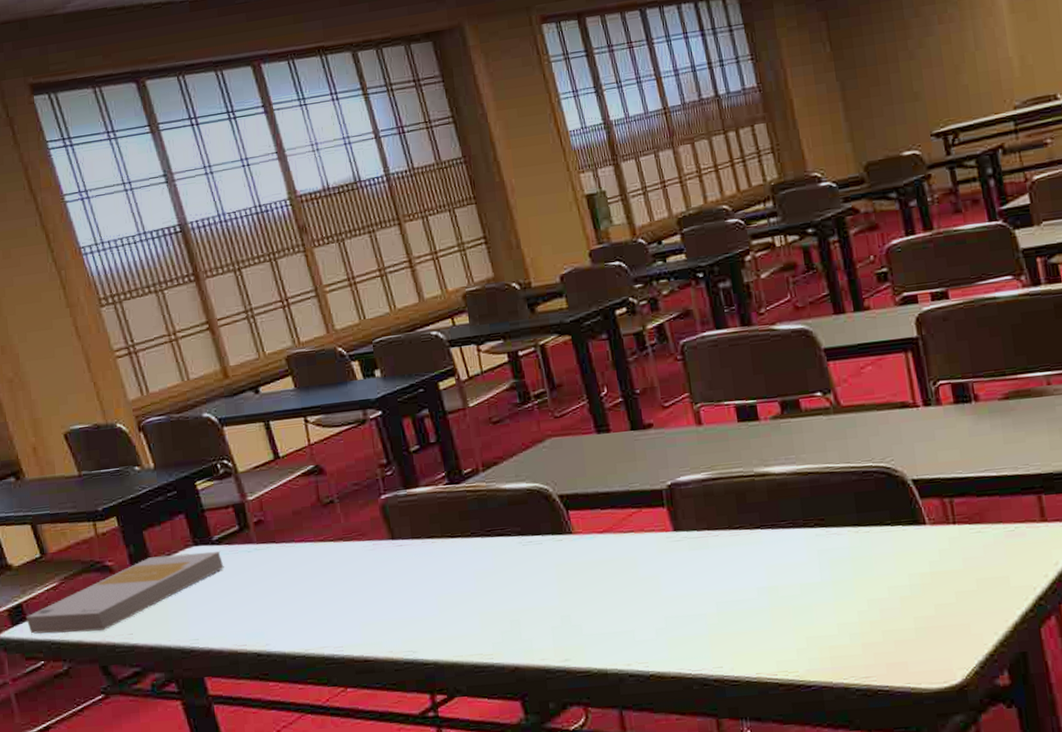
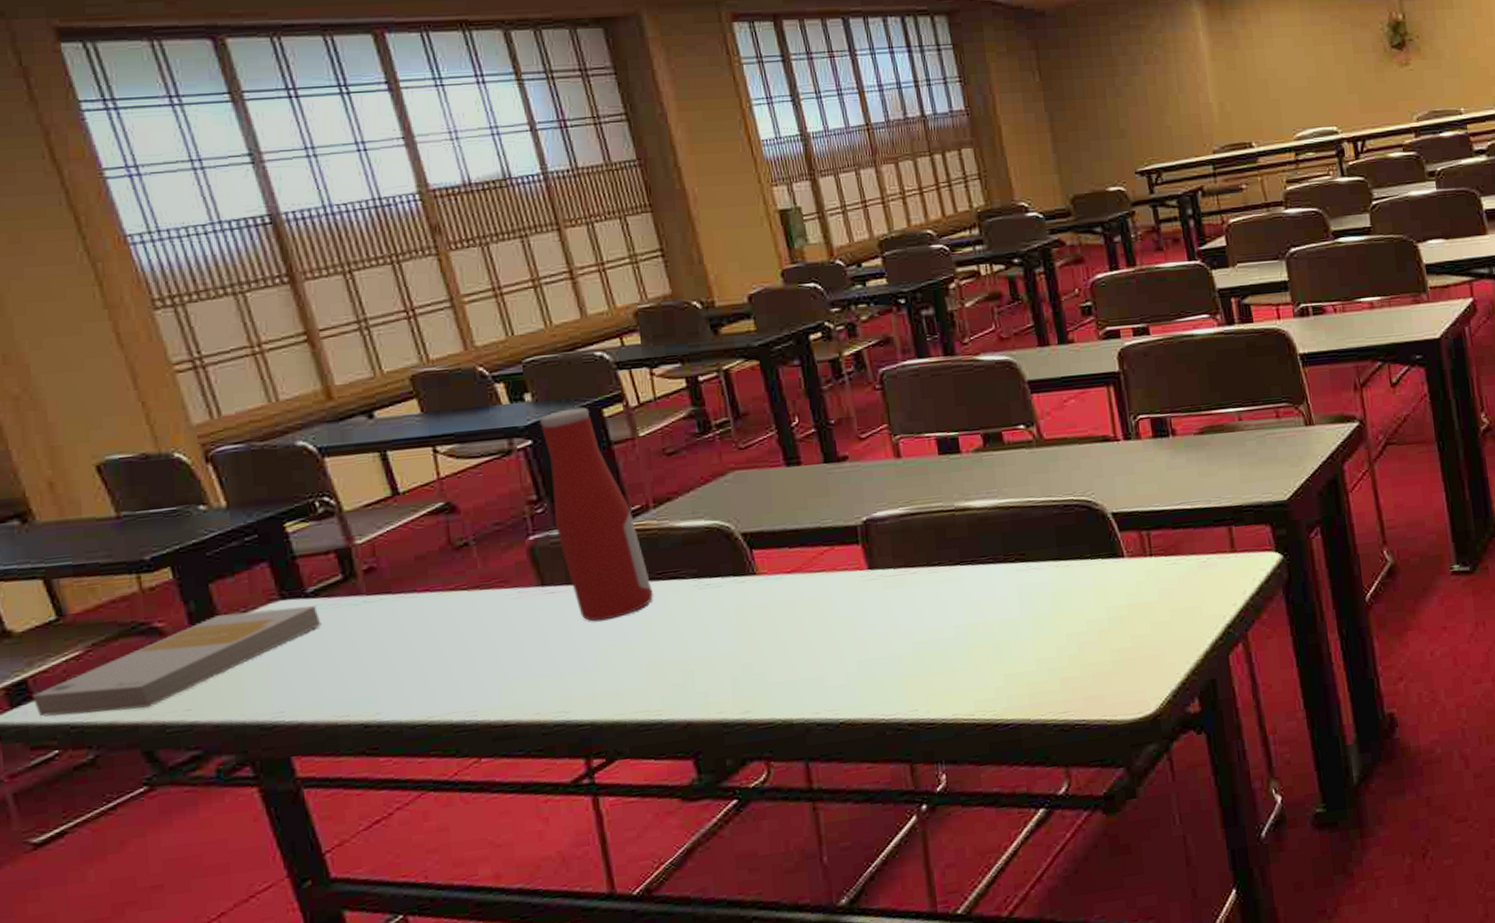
bottle: none [387,381,484,572] -> present [539,407,653,622]

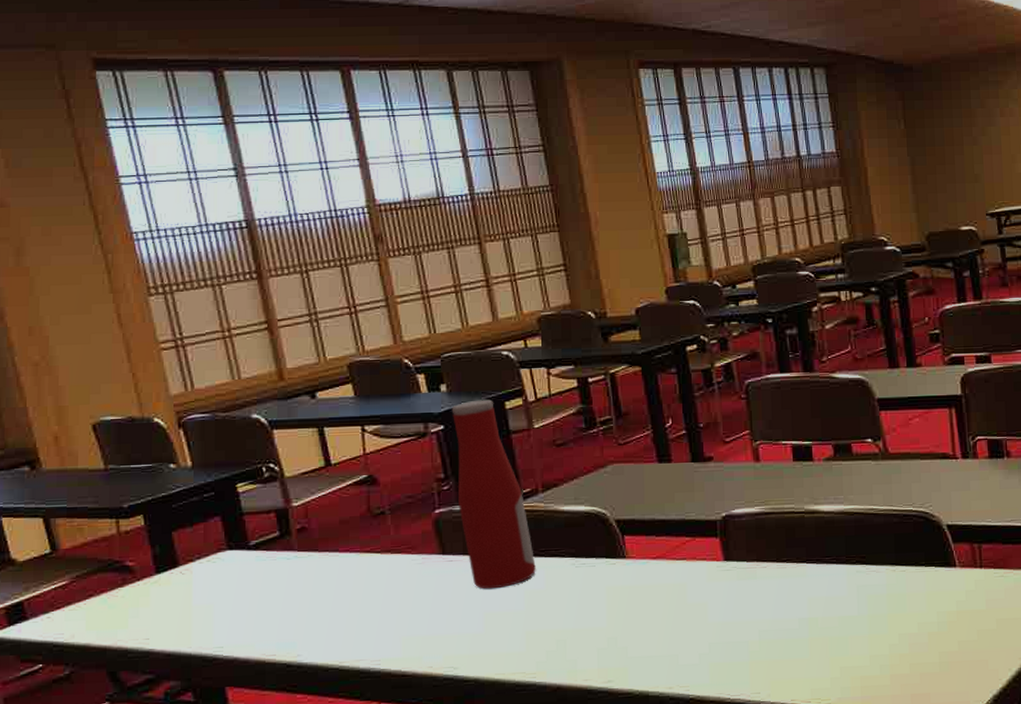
book: present [31,606,322,717] -> none [26,556,259,635]

